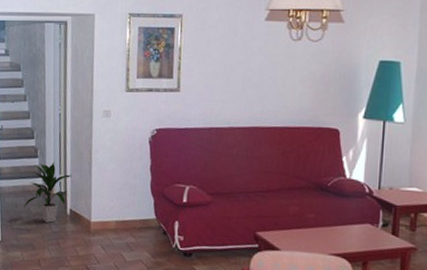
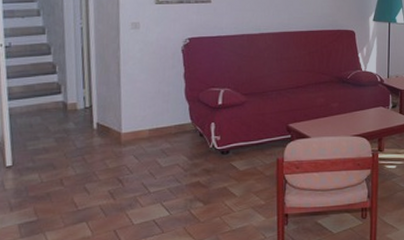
indoor plant: present [23,162,72,223] -> none [40,77,98,139]

